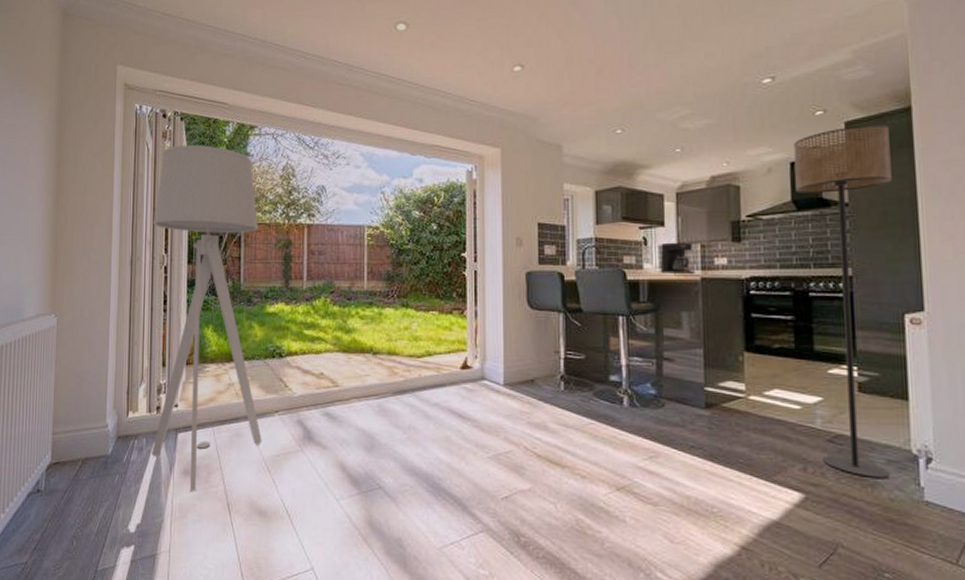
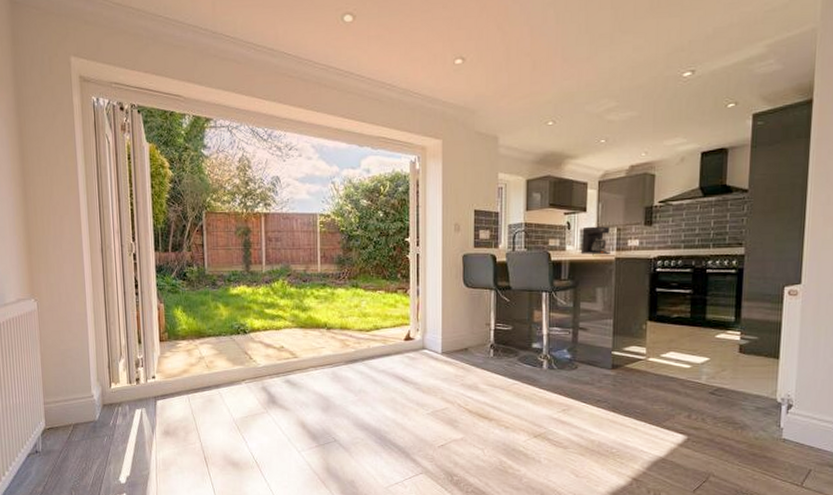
floor lamp: present [152,144,262,492] -> none [119,137,232,449]
floor lamp: present [793,124,892,480] -> none [704,116,791,423]

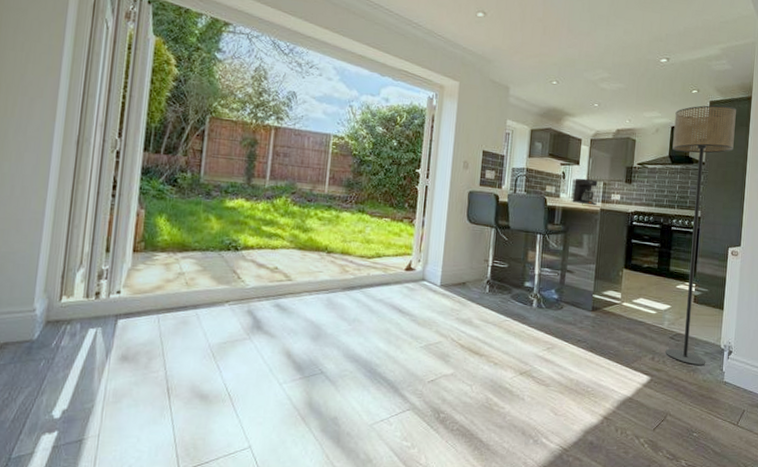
floor lamp: none [704,116,791,423] -> present [665,105,736,366]

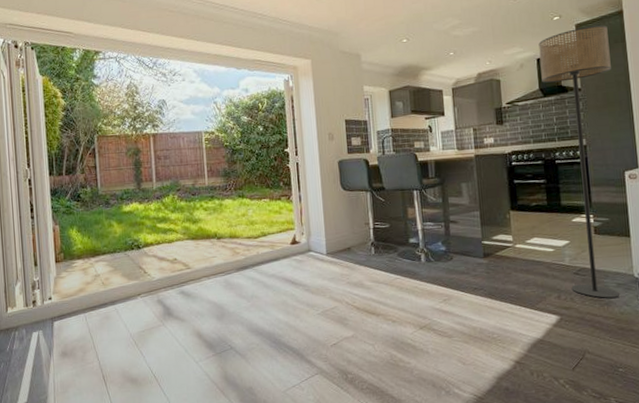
coffee maker: present [572,178,598,206] -> none [442,127,470,154]

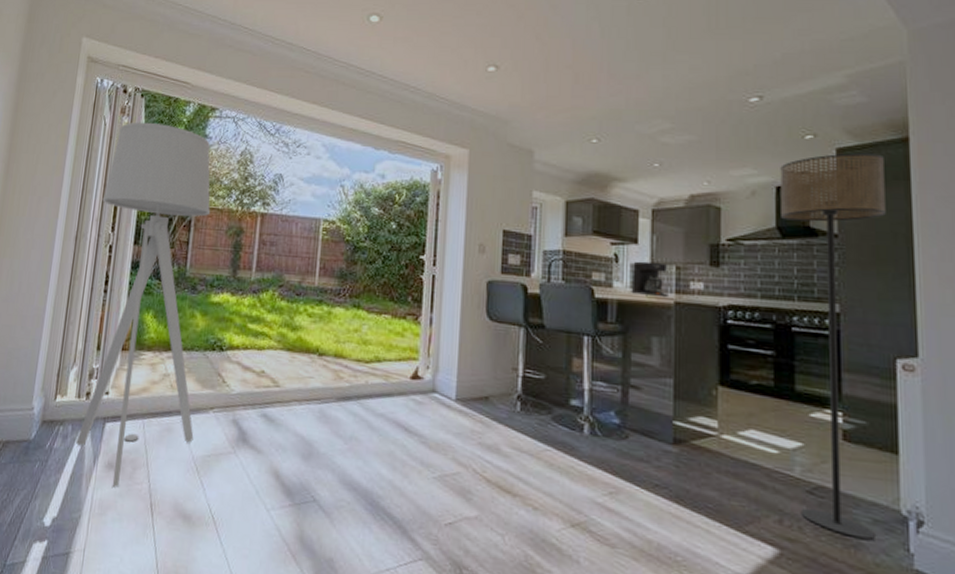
floor lamp: none [14,70,129,370] -> present [76,122,211,488]
coffee maker: none [442,127,470,154] -> present [631,261,668,298]

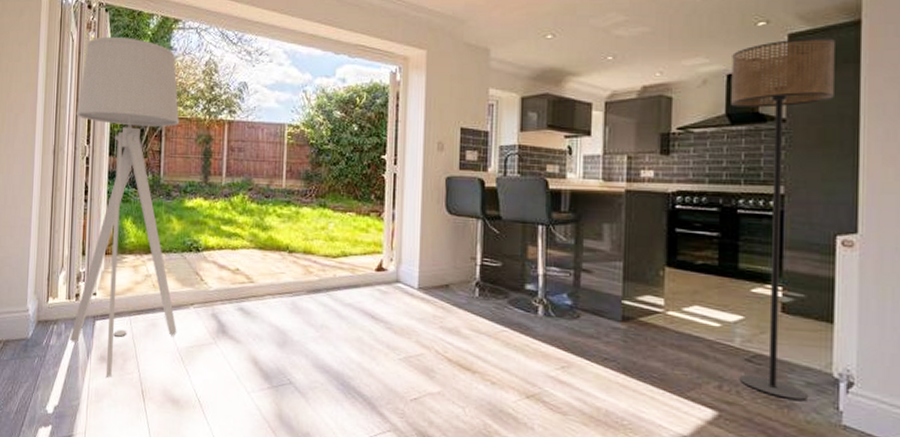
coffee maker: present [631,261,668,298] -> none [583,152,620,187]

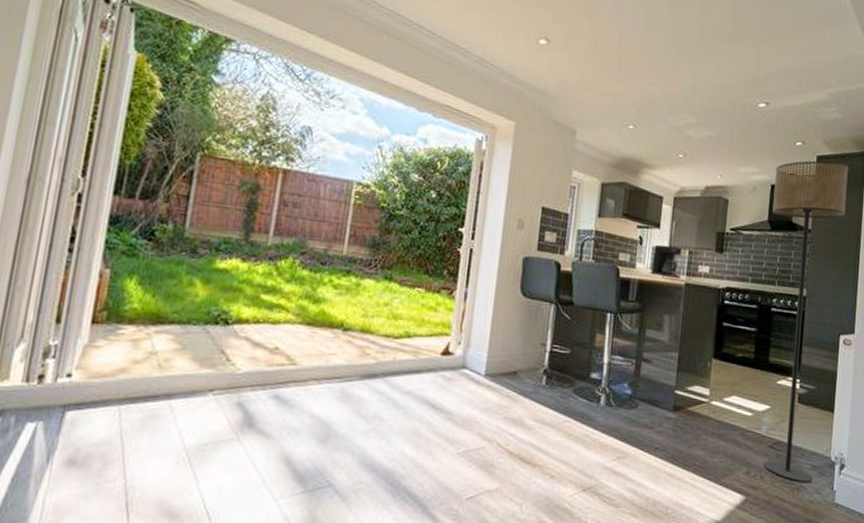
floor lamp: present [70,36,180,378] -> none [21,41,223,488]
coffee maker: none [583,152,620,187] -> present [650,244,682,280]

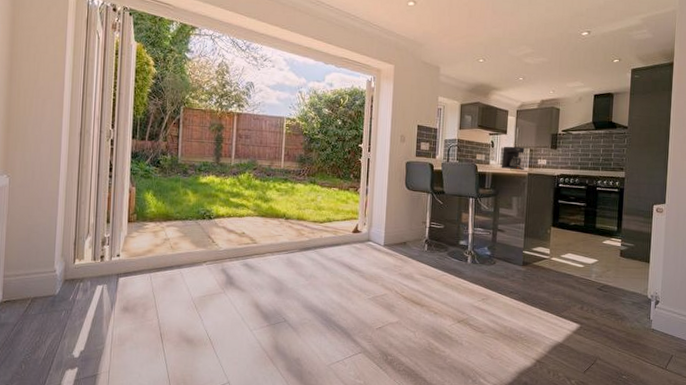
floor lamp: present [763,160,848,483] -> none [593,72,658,315]

